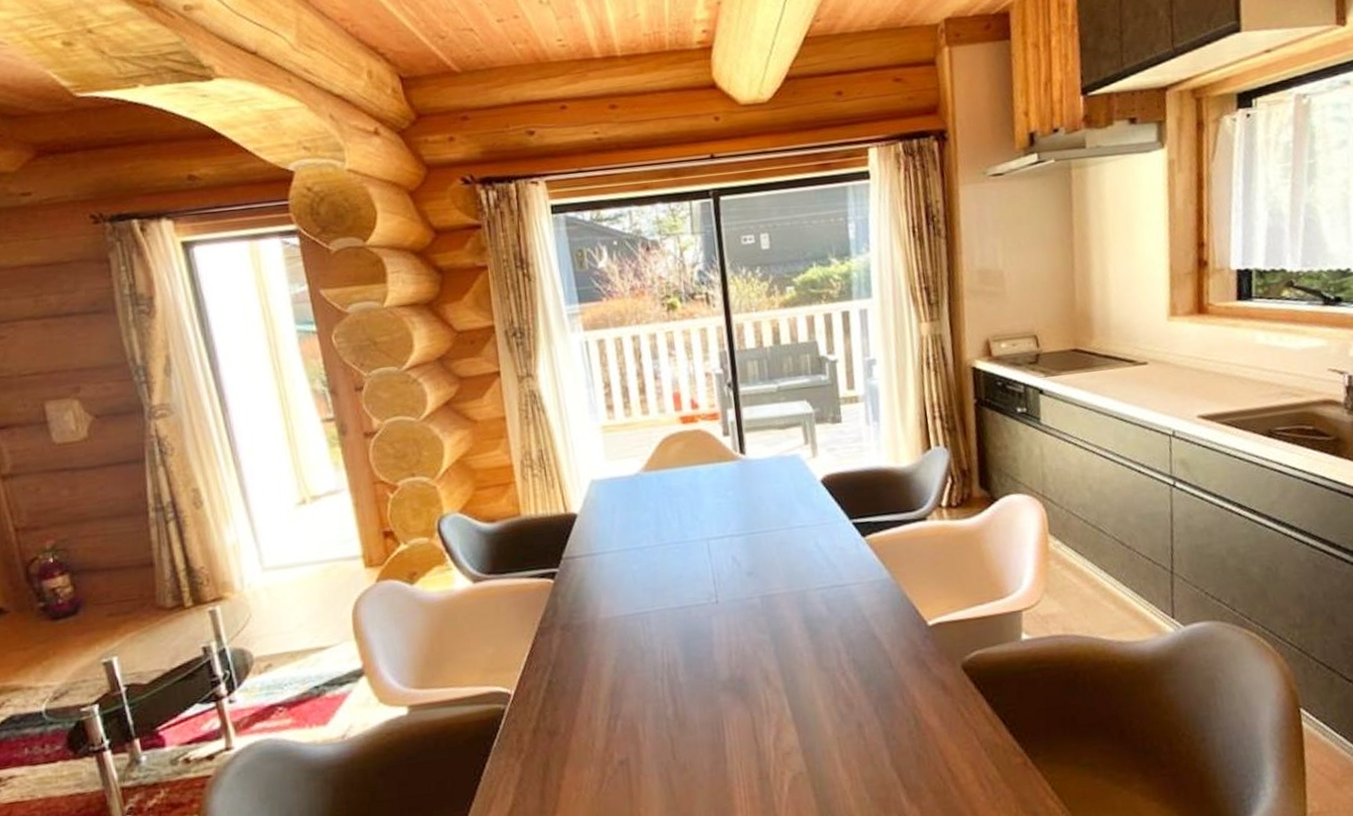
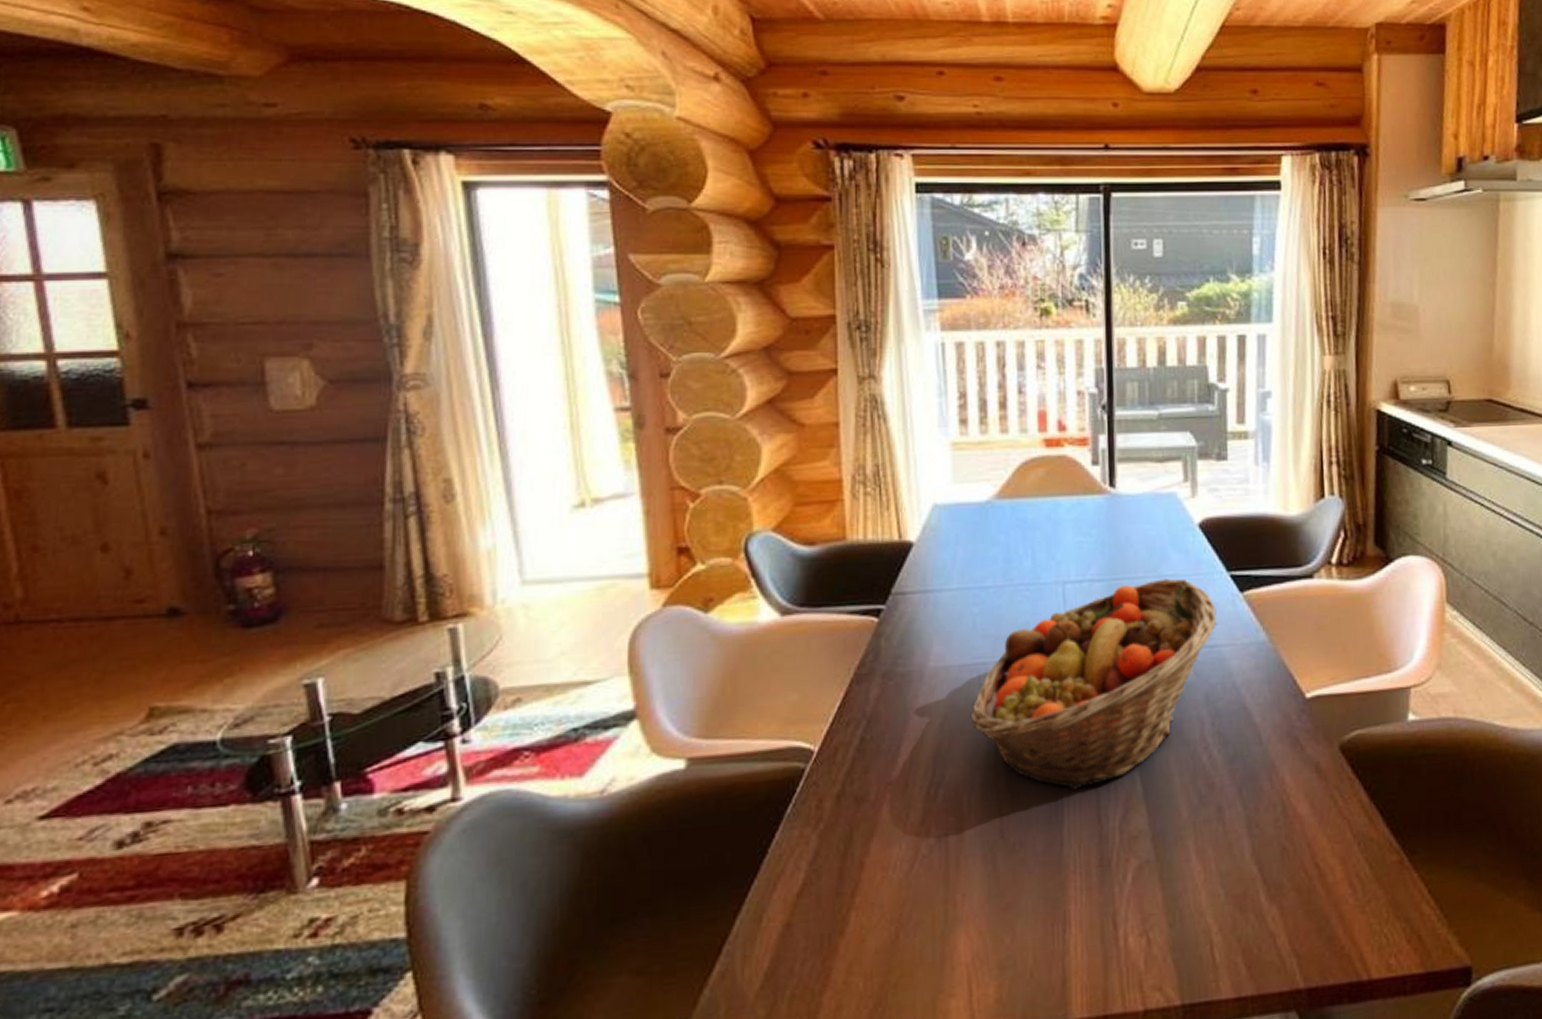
fruit basket: none [638,529,844,716] -> present [970,578,1217,790]

